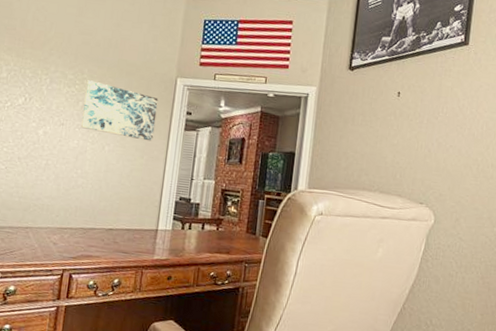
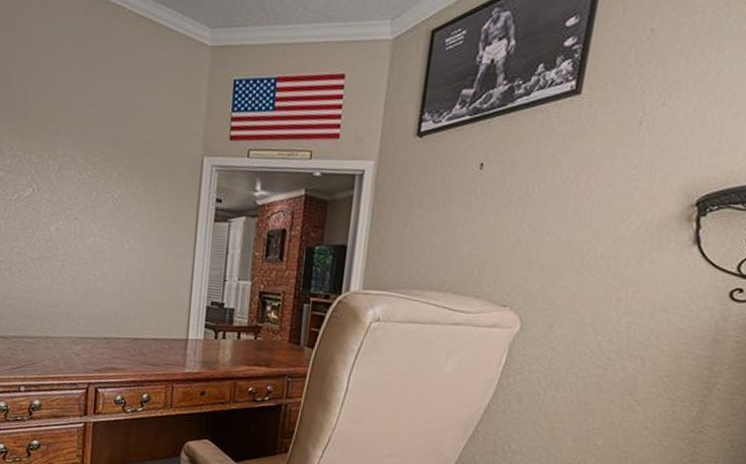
wall art: present [81,80,158,141] -> none [97,164,183,236]

